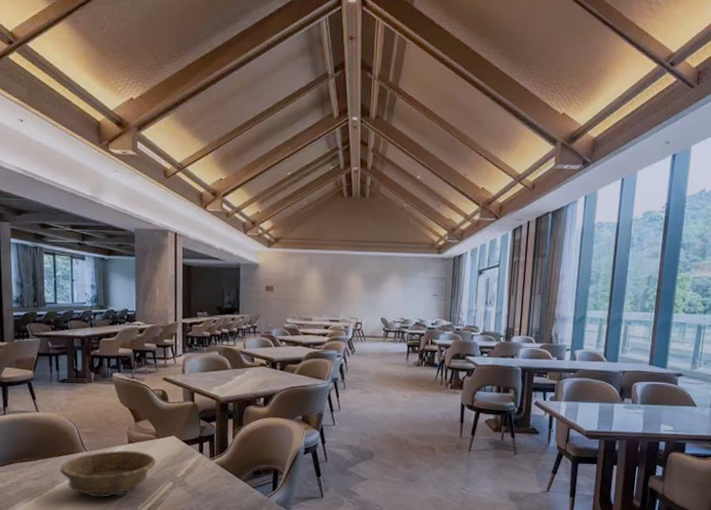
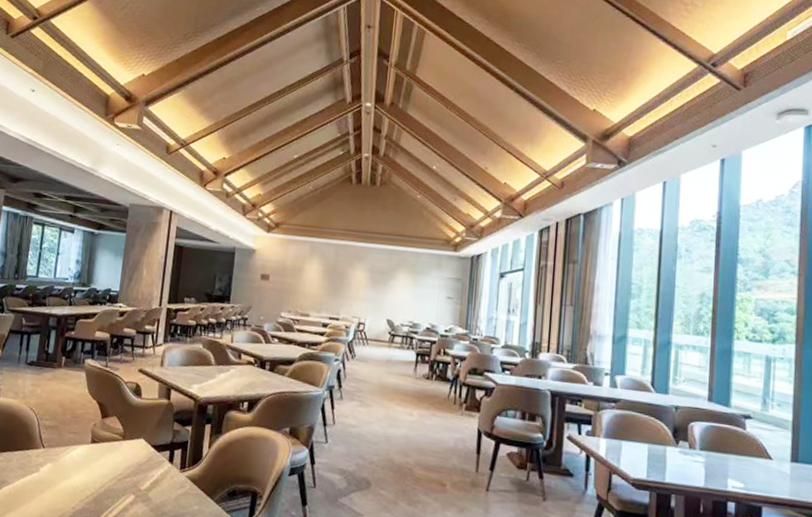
decorative bowl: present [60,450,156,498] -> none [11,450,119,507]

